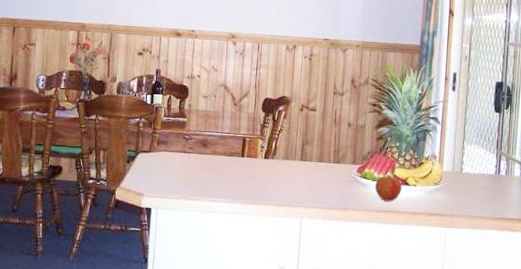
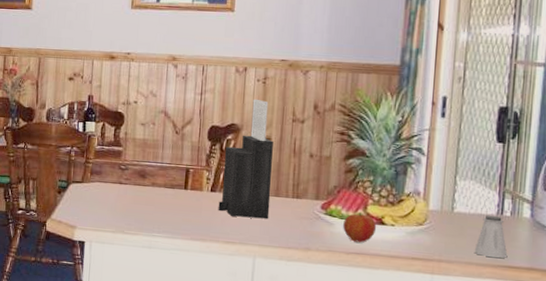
knife block: none [270,73,318,183] -> present [218,99,273,219]
saltshaker: none [478,174,504,211] -> present [474,215,508,258]

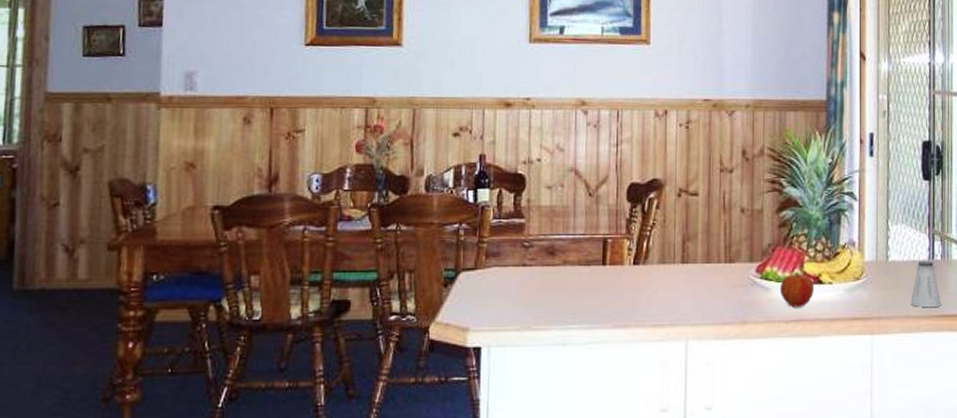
knife block: present [218,99,273,219] -> none [643,147,702,293]

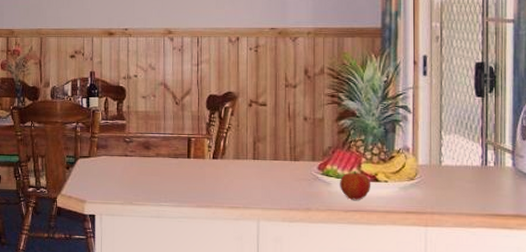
saltshaker: present [910,260,942,307] -> none [463,166,495,207]

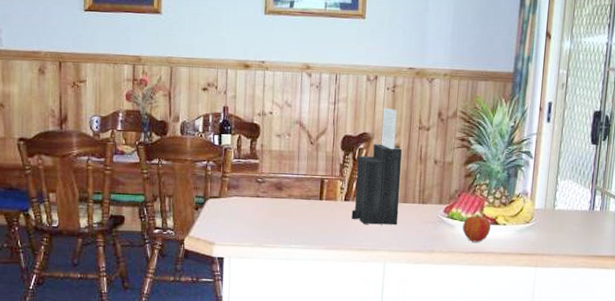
knife block: none [221,67,270,183] -> present [351,107,402,225]

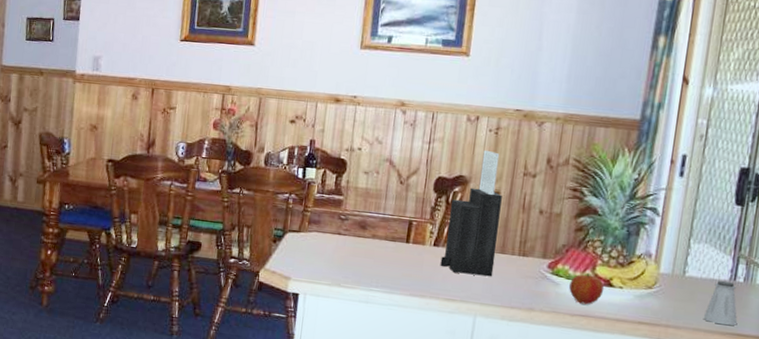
saltshaker: none [570,210,597,249] -> present [703,280,738,326]

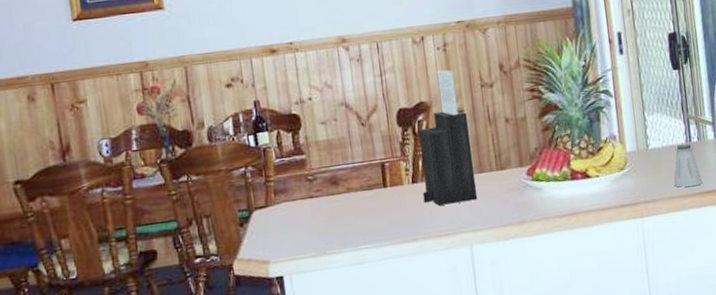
apple: present [569,273,605,305] -> none [551,170,584,203]

